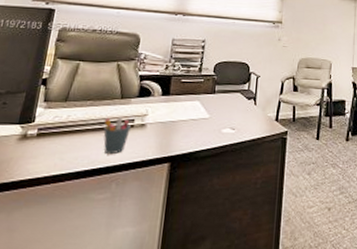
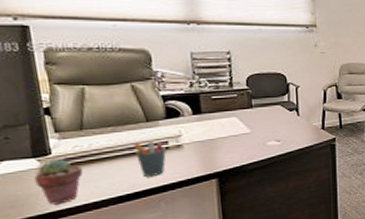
potted succulent: none [11,128,55,174] -> present [34,159,83,205]

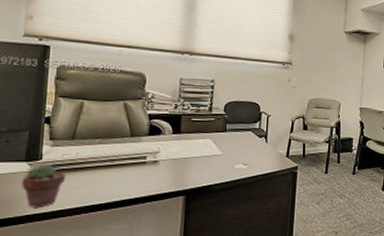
pen holder: present [133,141,166,178] -> none [115,154,143,189]

